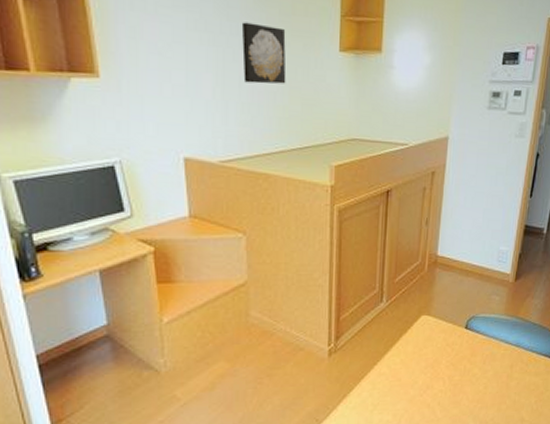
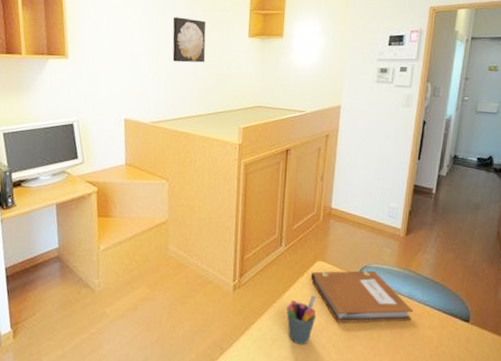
pen holder: none [388,351,421,407] -> present [286,294,316,345]
notebook: none [414,321,520,380] -> present [310,271,413,323]

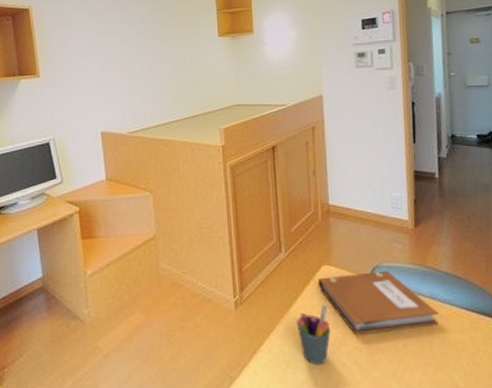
wall art: present [172,17,207,63] -> none [140,24,178,69]

